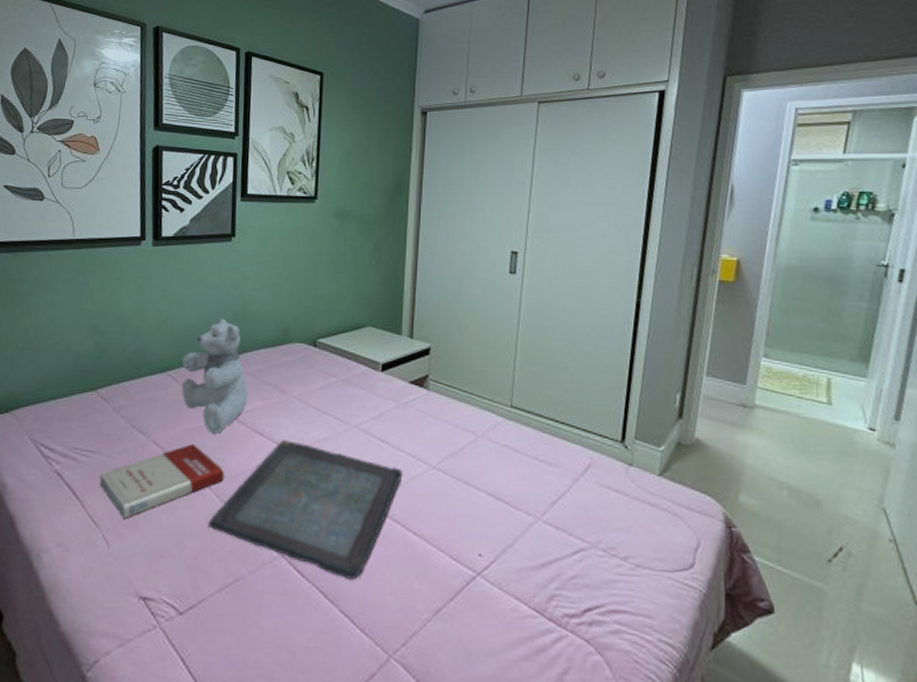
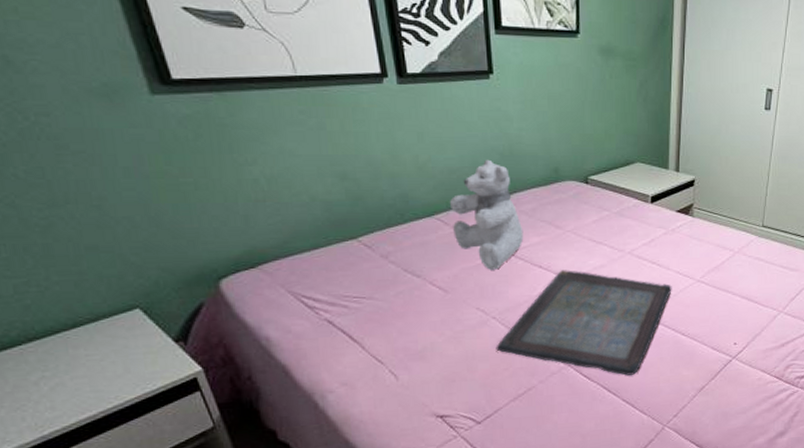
book: present [99,443,225,519] -> none [376,280,508,354]

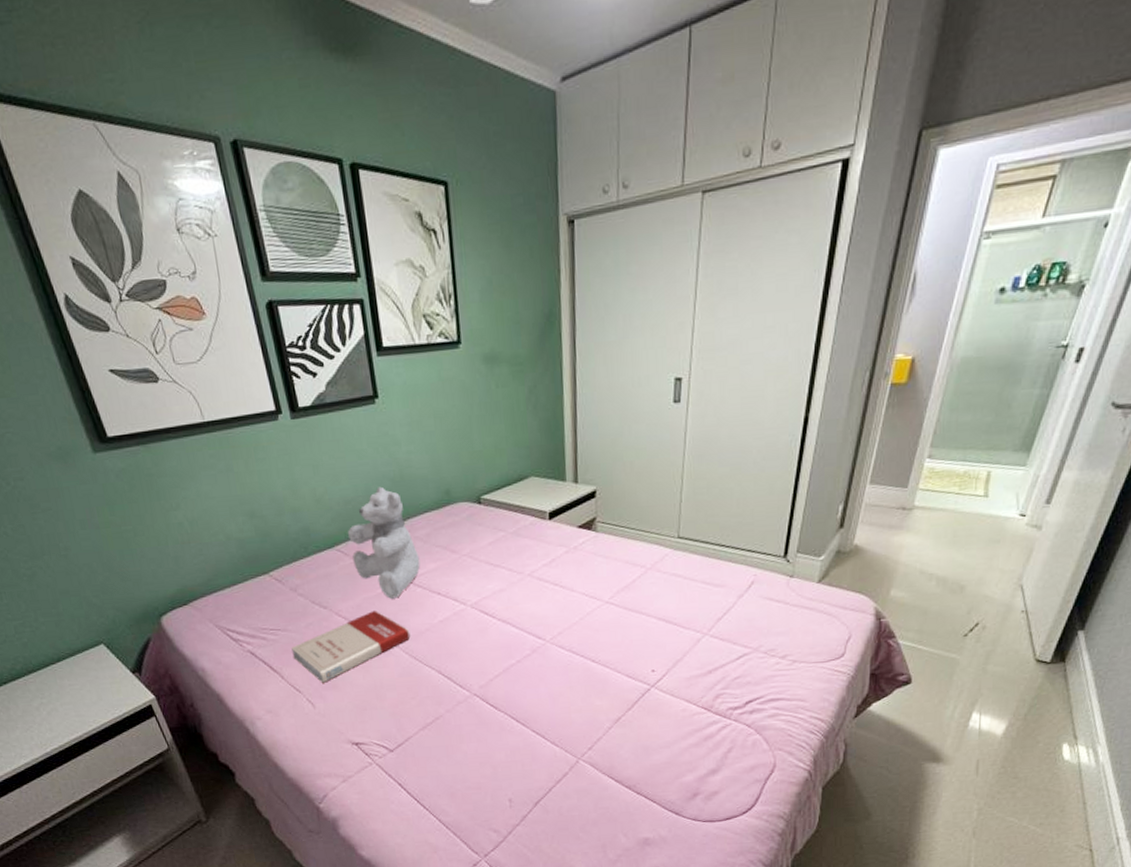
book: none [376,280,508,354] -> present [291,610,411,683]
serving tray: present [496,270,672,376] -> none [402,595,578,705]

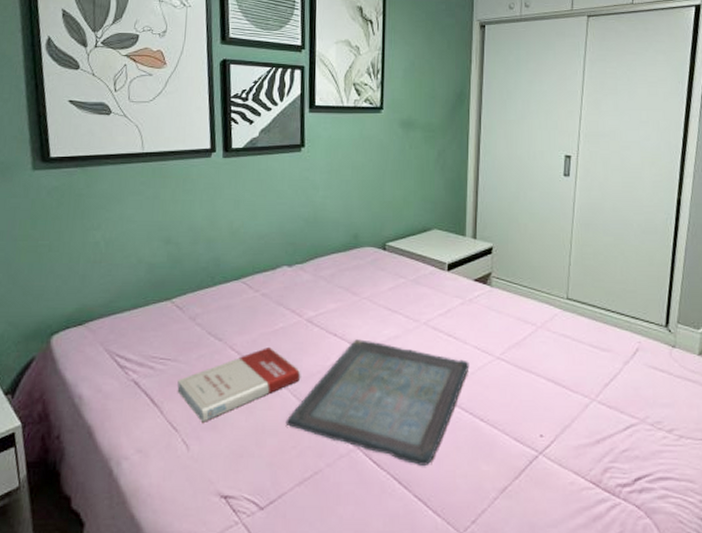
teddy bear: present [347,486,421,599] -> none [255,225,321,336]
serving tray: none [402,595,578,705] -> present [285,339,470,465]

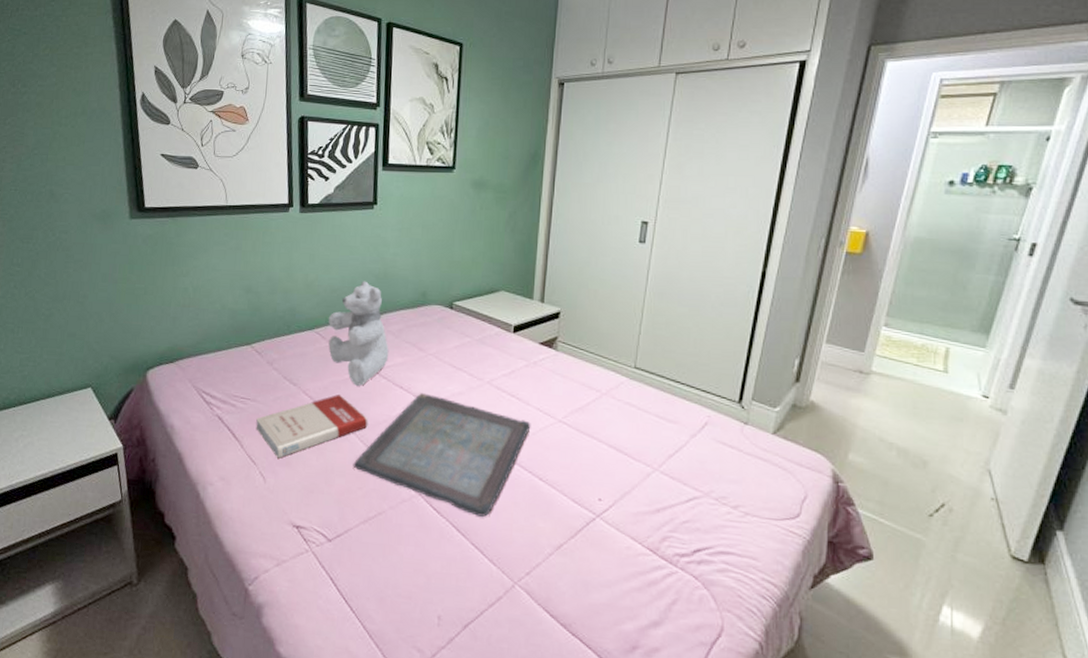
teddy bear: none [255,225,321,336] -> present [328,281,389,386]

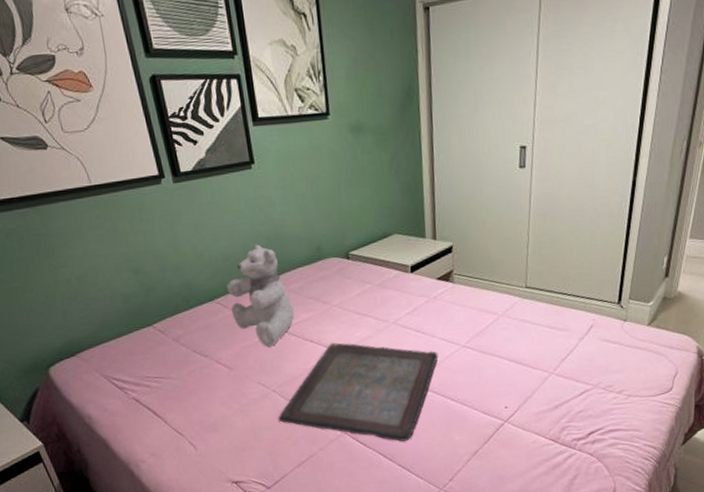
book: present [256,393,368,459] -> none [174,357,286,427]

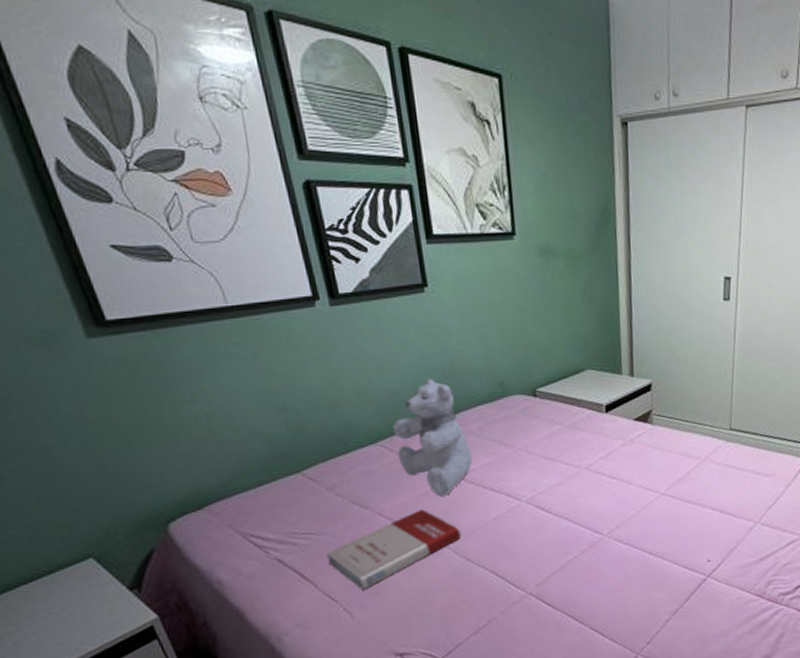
book: none [174,357,286,427] -> present [327,508,462,590]
serving tray: present [278,342,438,442] -> none [452,491,635,602]

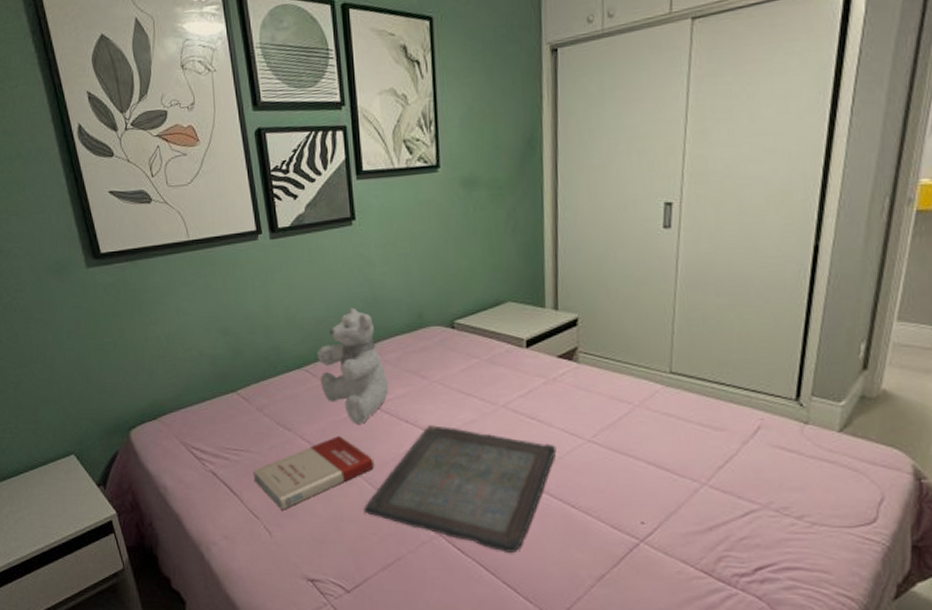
serving tray: none [452,491,635,602] -> present [363,425,557,552]

